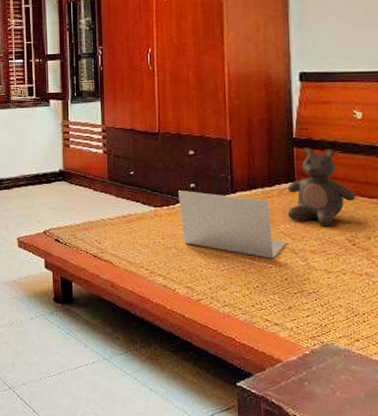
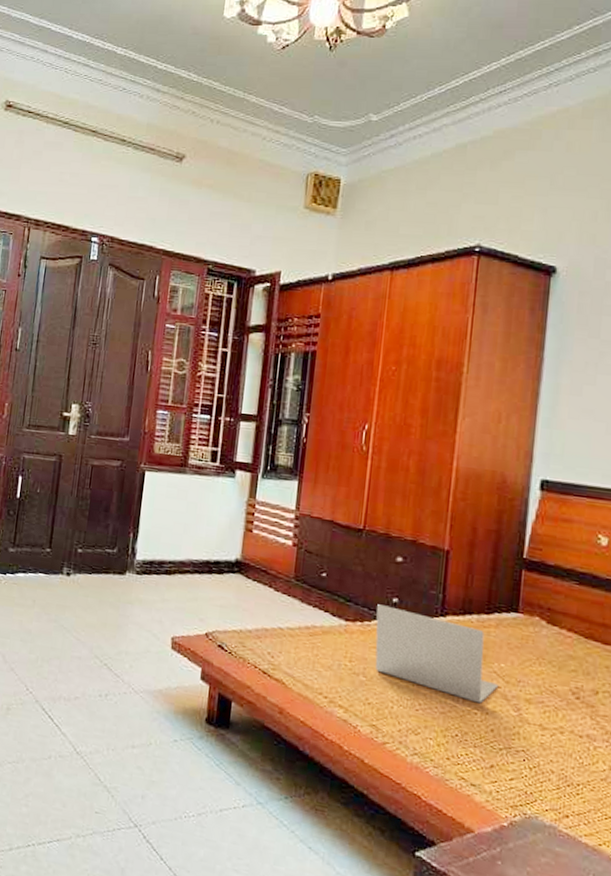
teddy bear: present [287,147,356,226] -> none [504,572,588,672]

